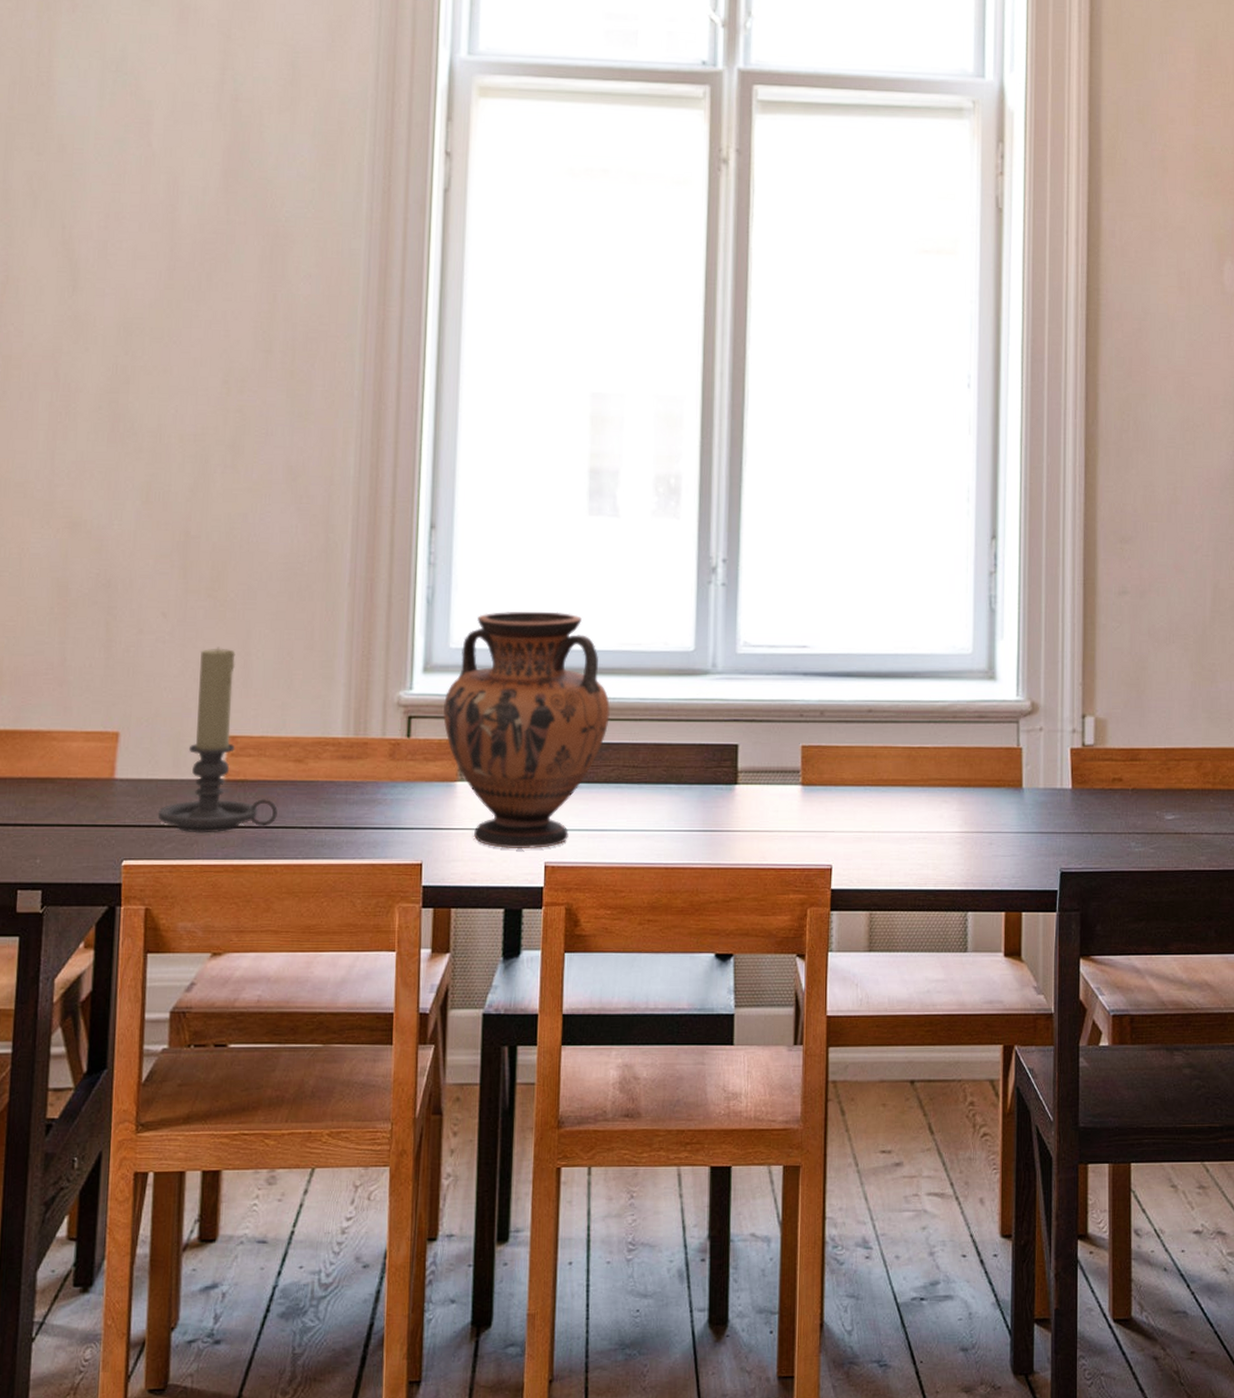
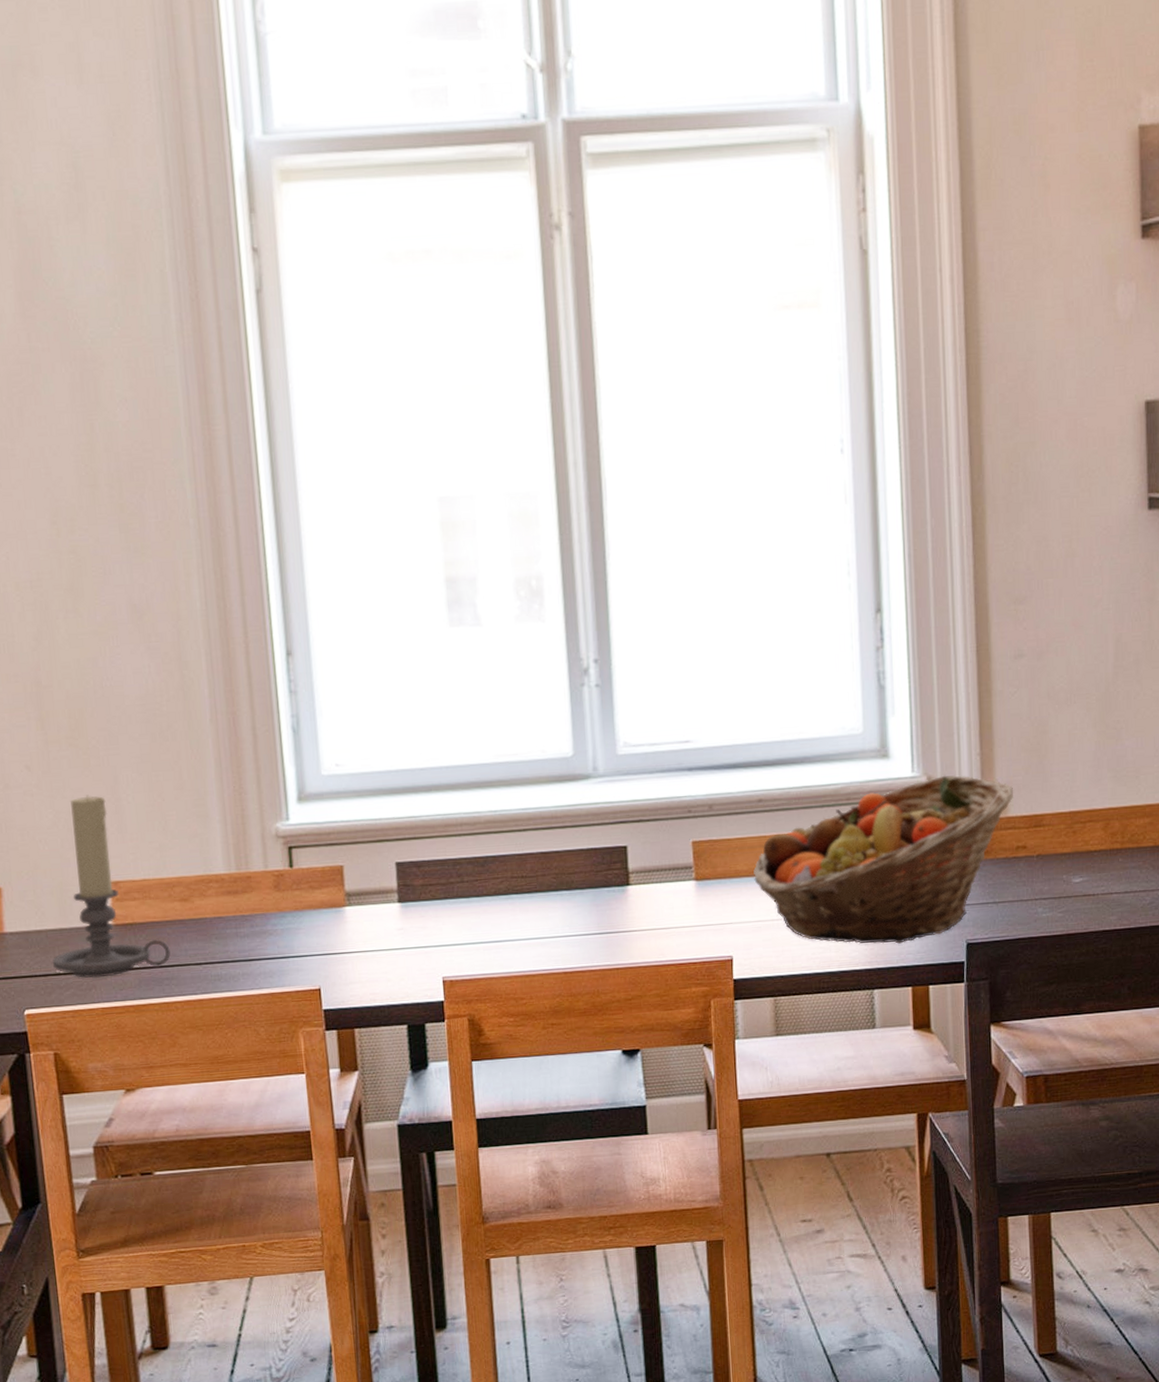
vase: present [442,611,611,849] -> none [322,729,493,968]
fruit basket: none [859,701,1112,867] -> present [753,775,1013,944]

